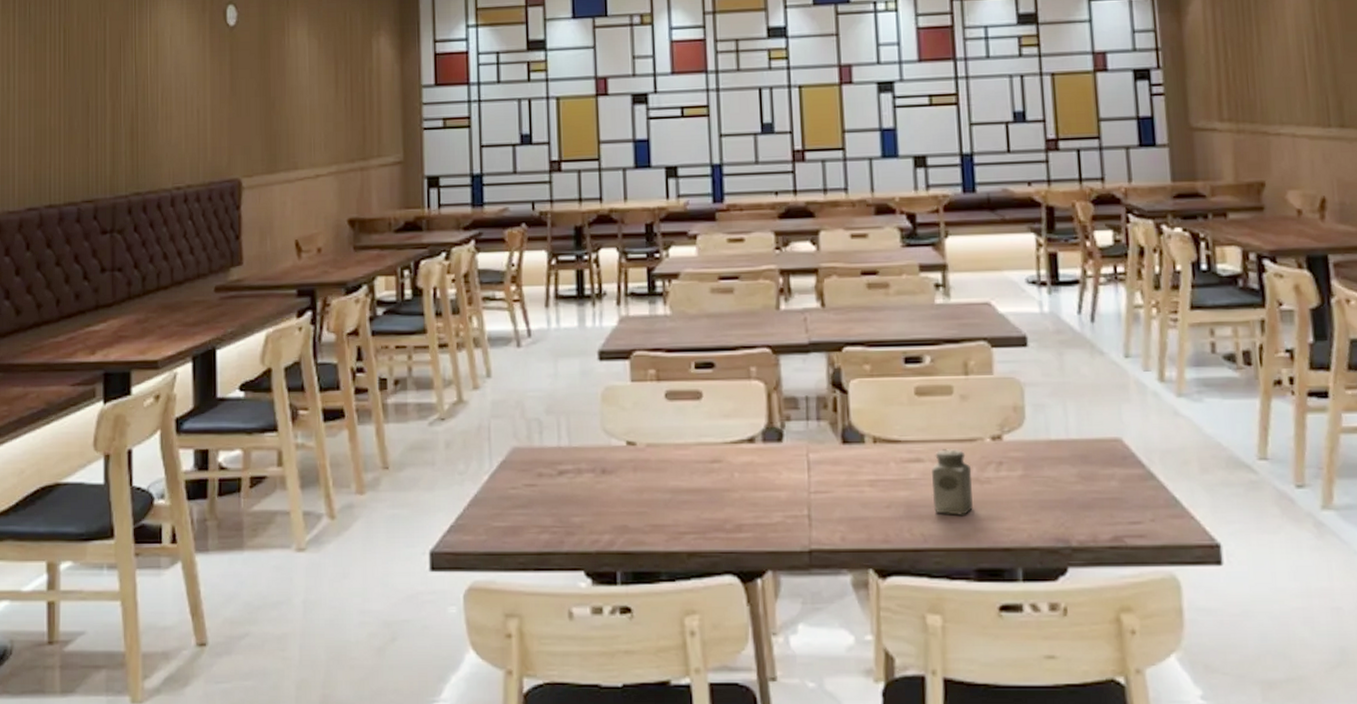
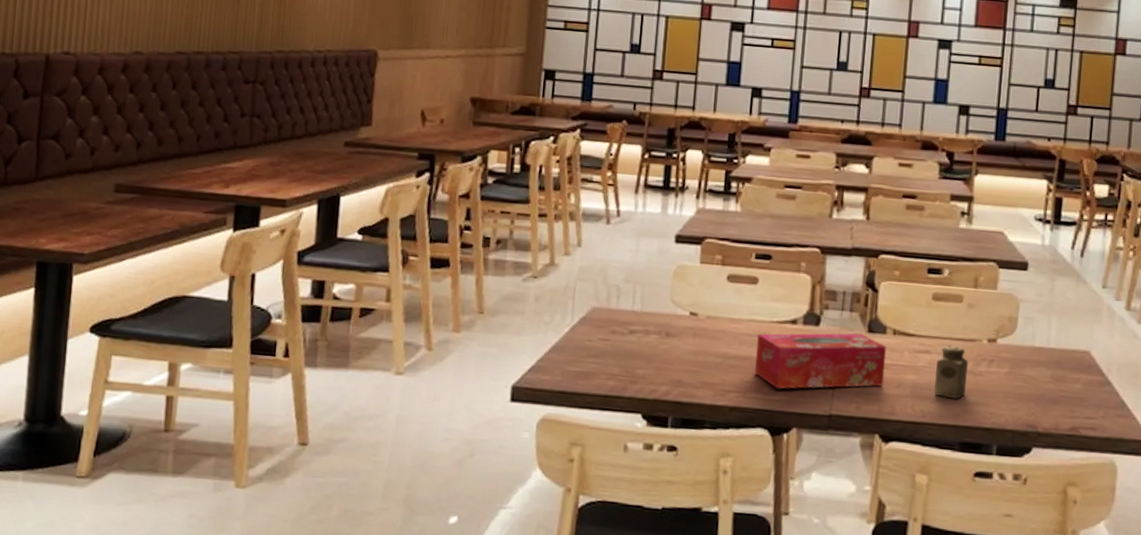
tissue box: none [710,446,871,525] -> present [755,332,887,389]

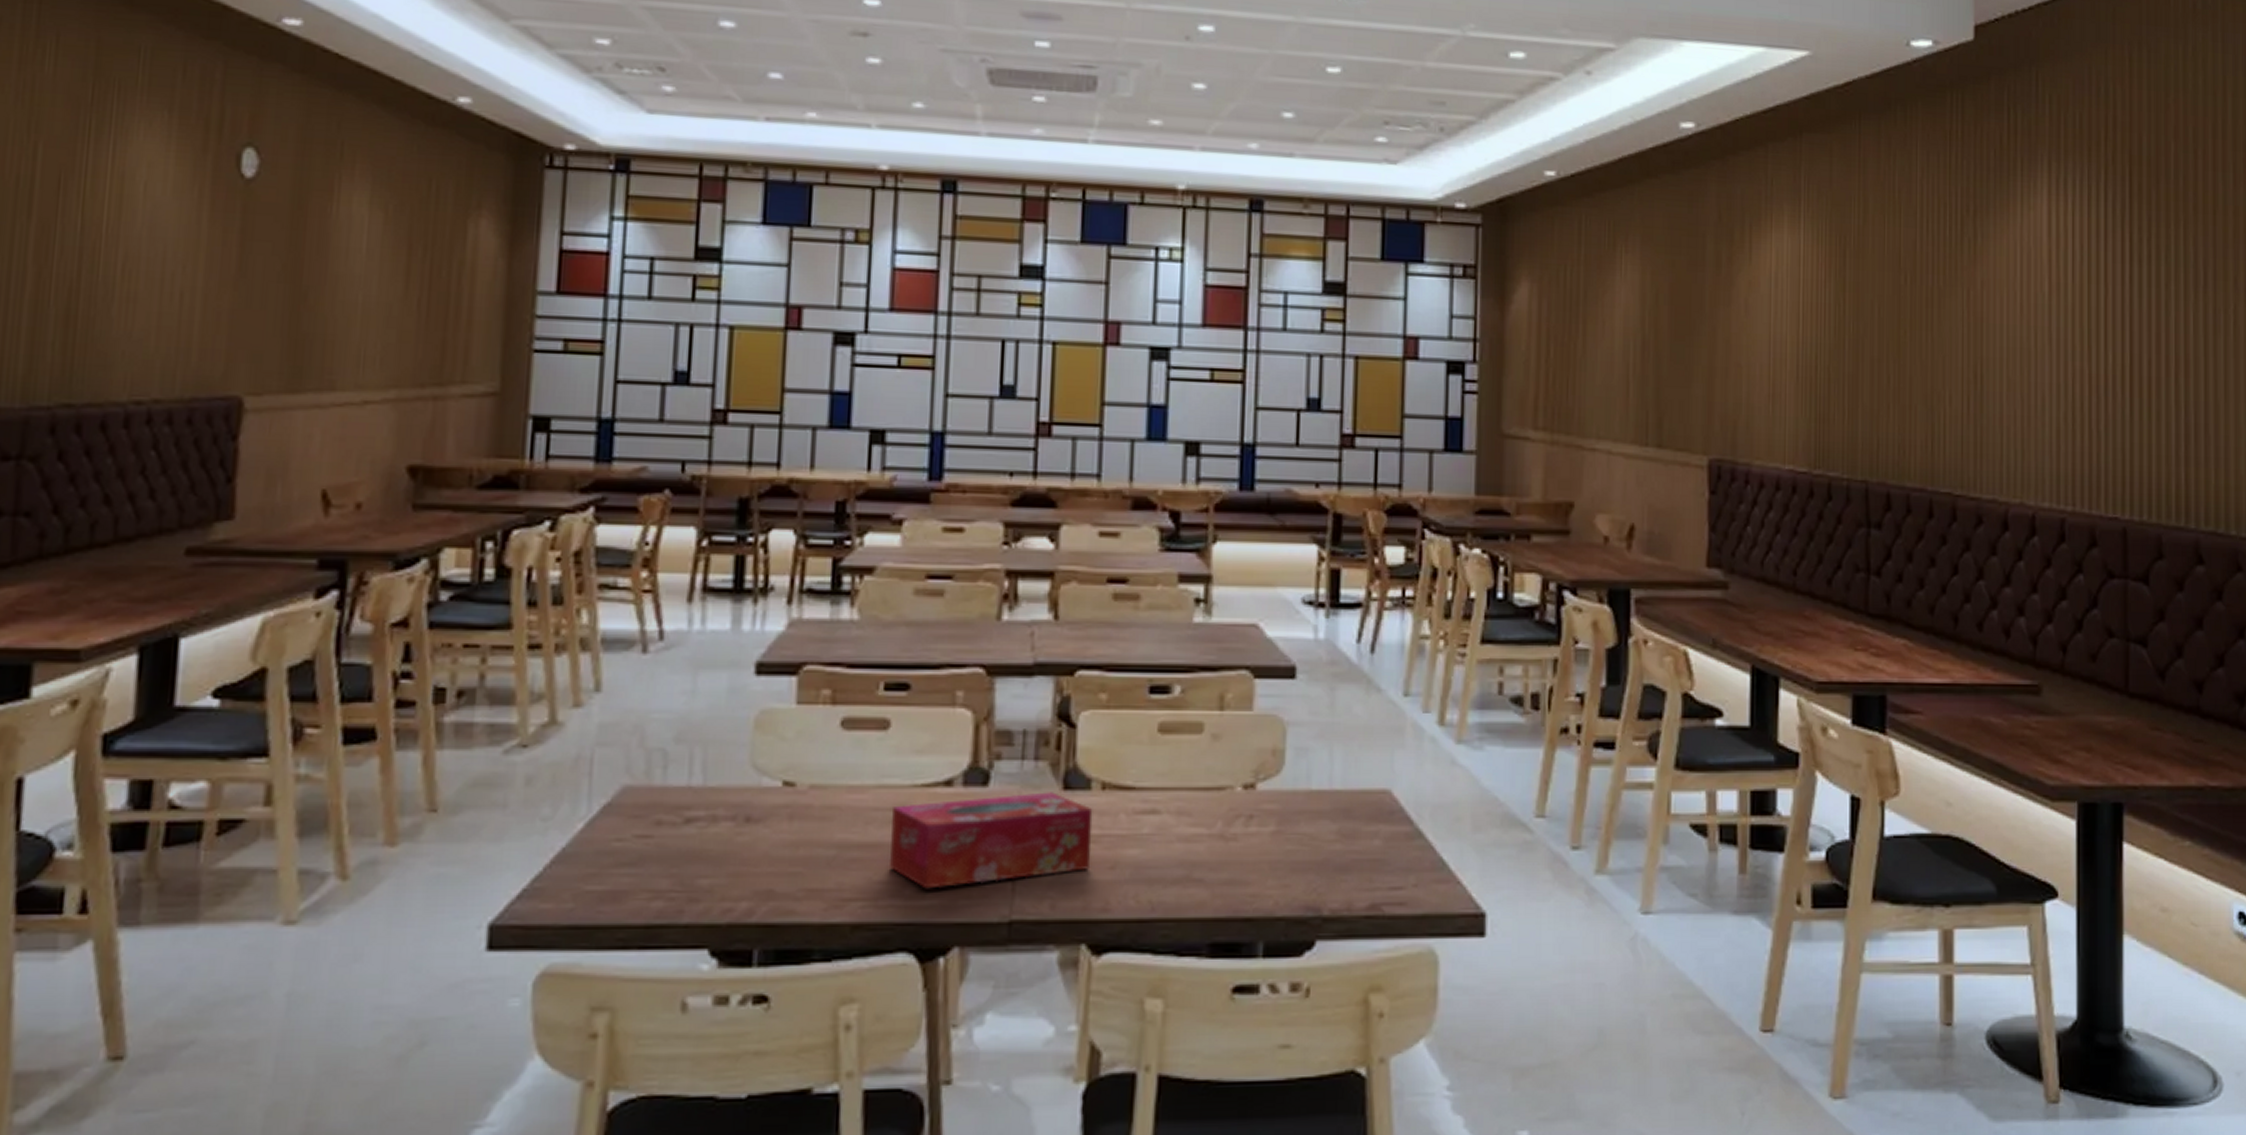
salt shaker: present [933,345,969,399] -> none [1166,799,1217,879]

